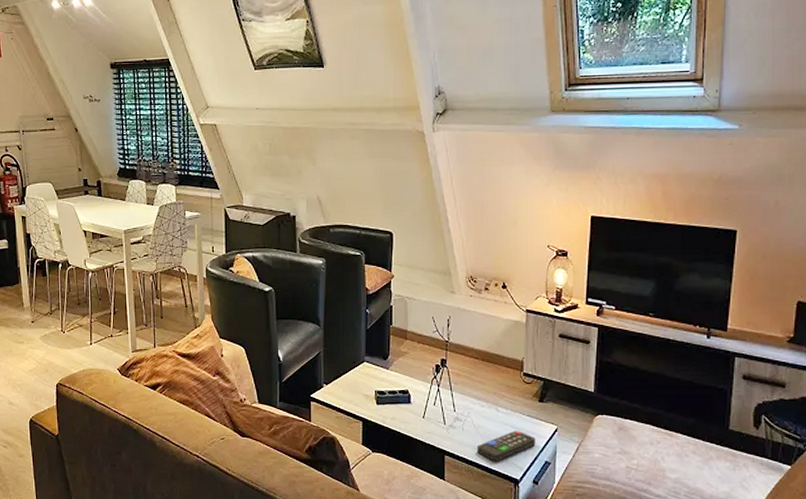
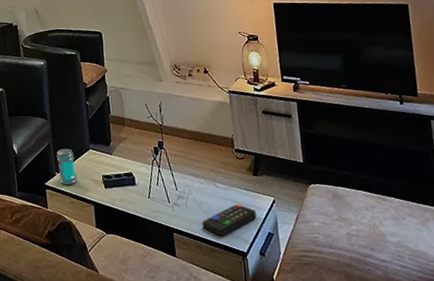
jar: none [326,359,348,398] -> present [56,148,78,185]

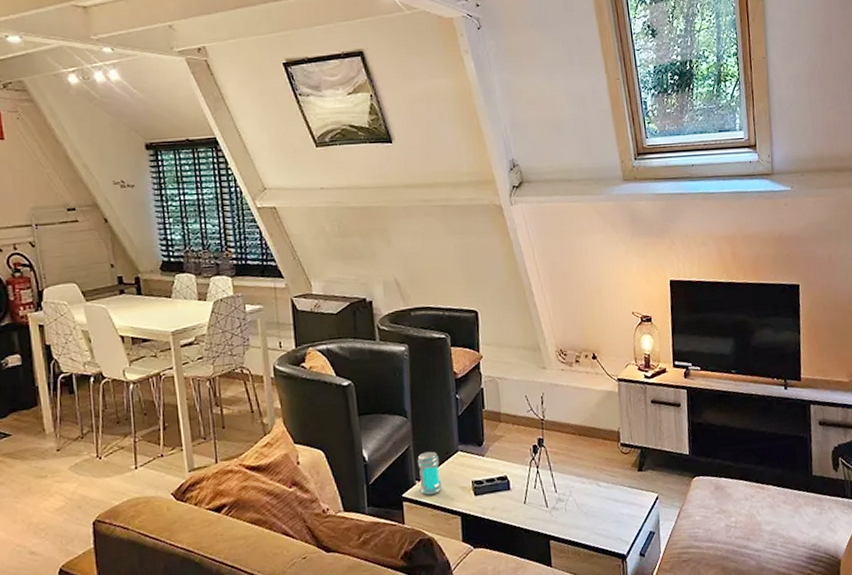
remote control: present [201,204,257,236] -> none [581,503,639,540]

